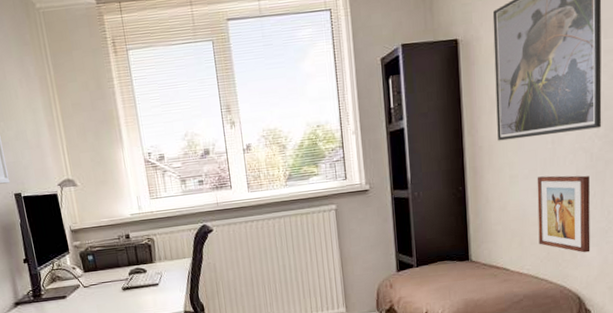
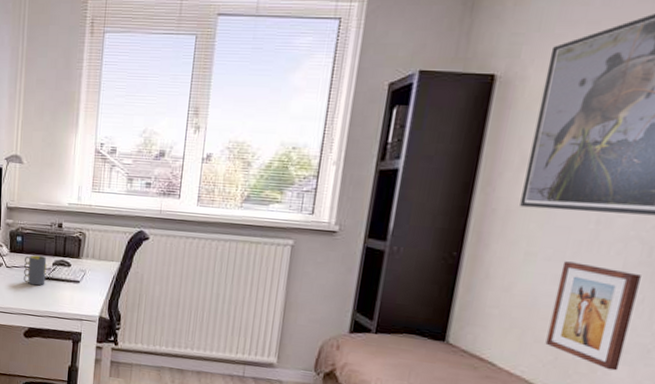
mug: none [100,268,126,298] -> present [24,255,47,286]

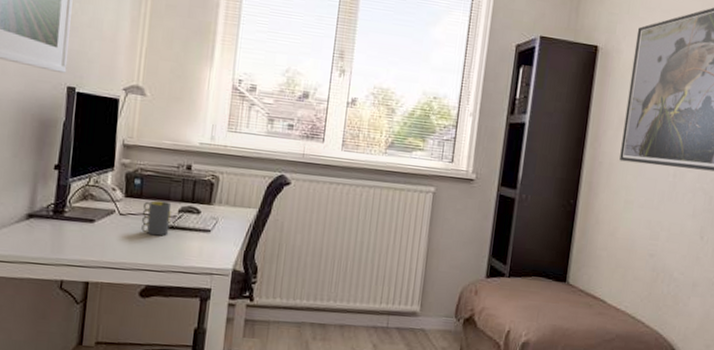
wall art: present [545,261,641,371] -> none [642,208,705,302]

